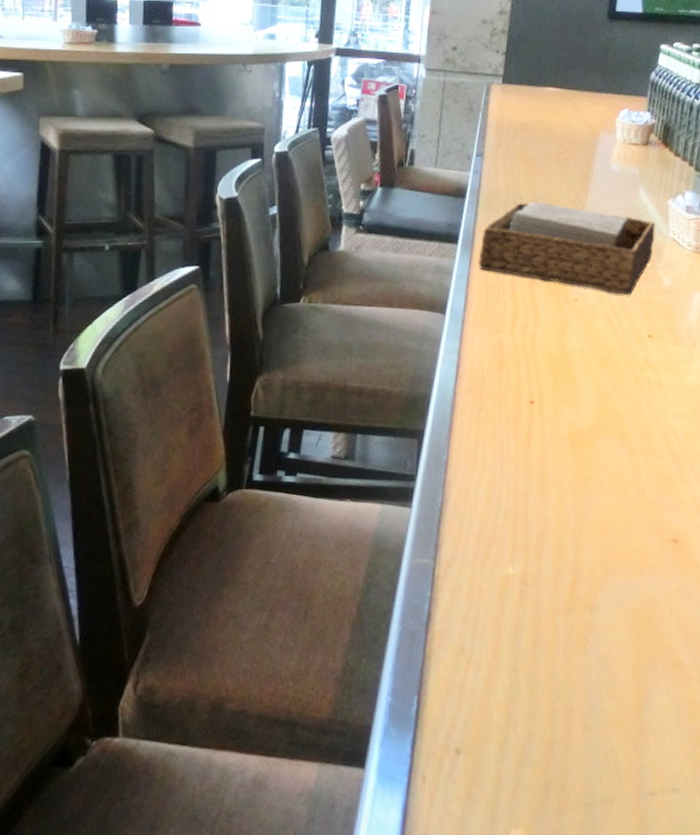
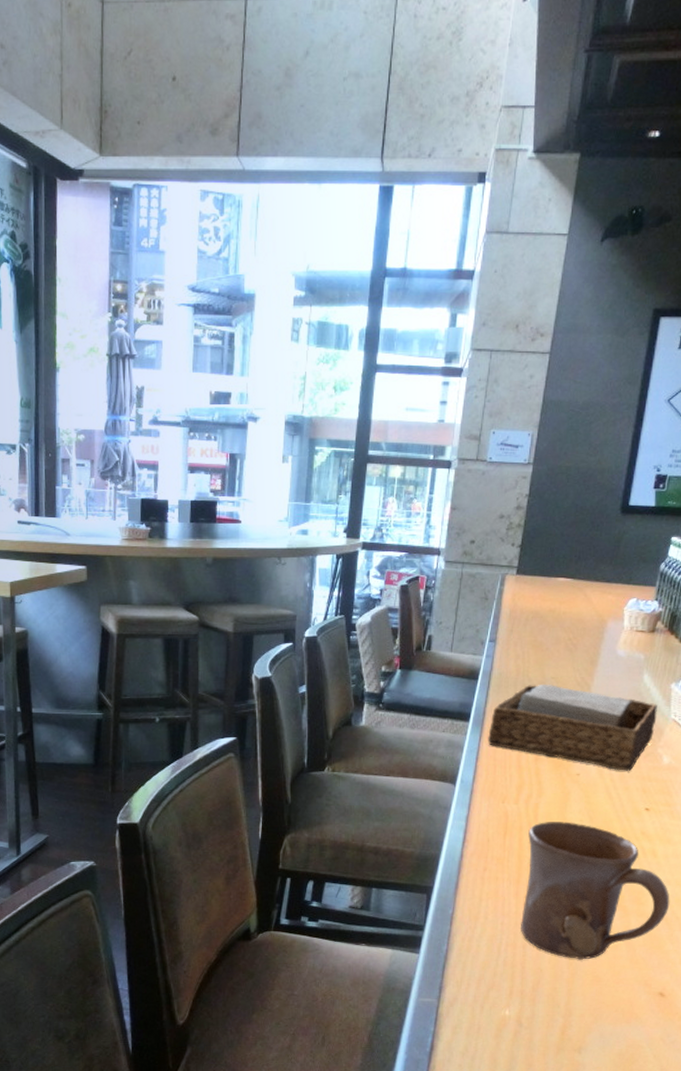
mug: none [522,352,679,507] -> present [521,822,670,960]

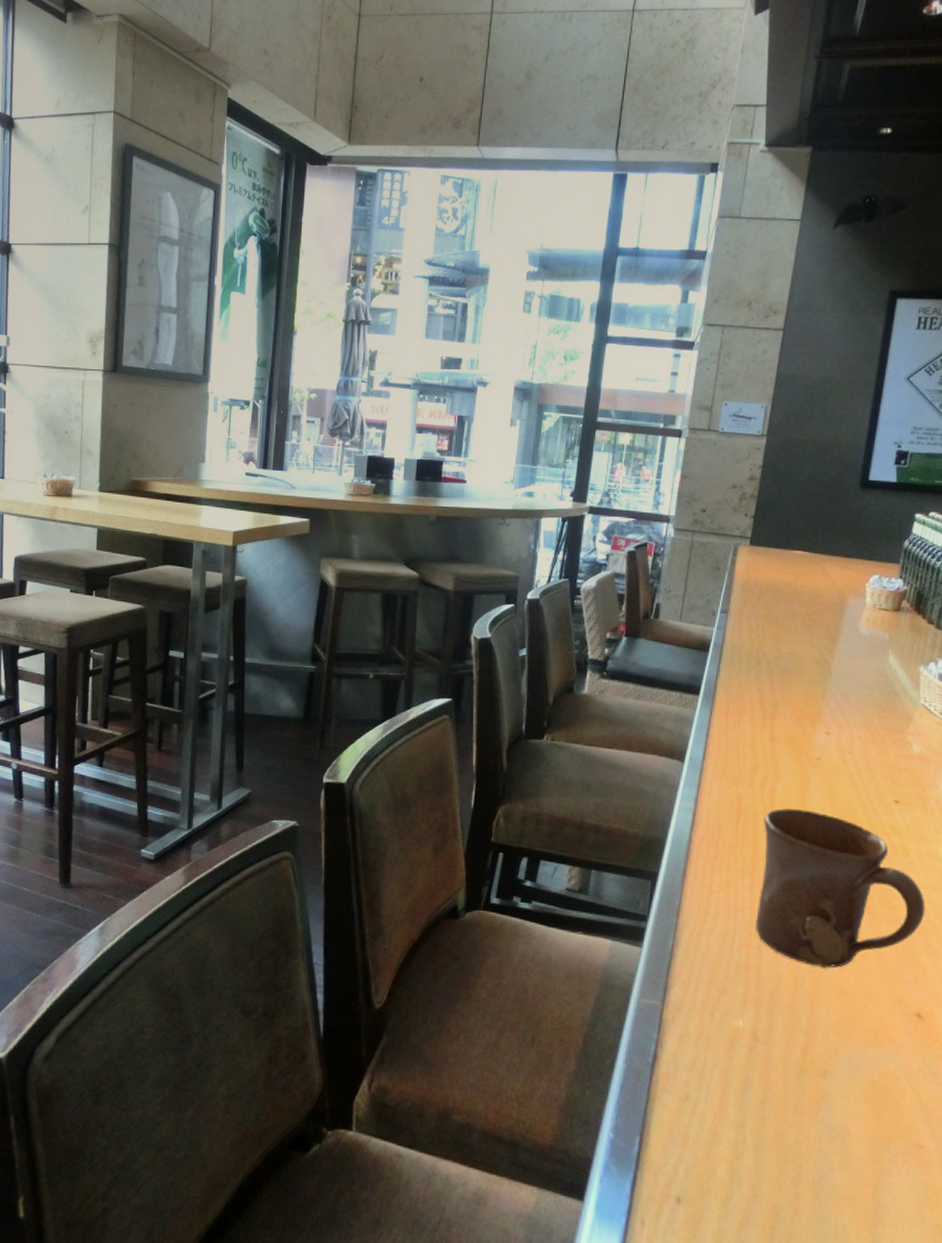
napkin holder: present [488,685,657,771] -> none [719,660,905,758]

